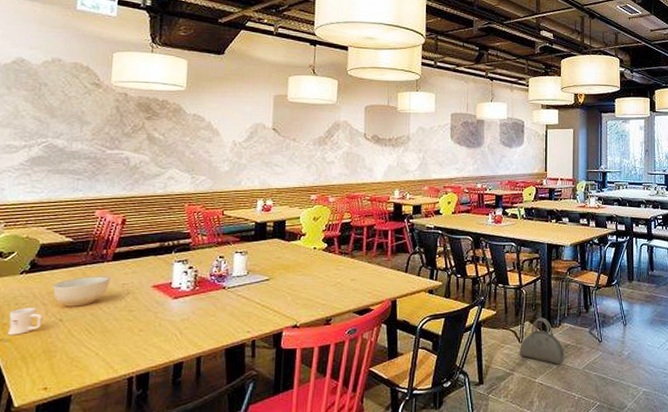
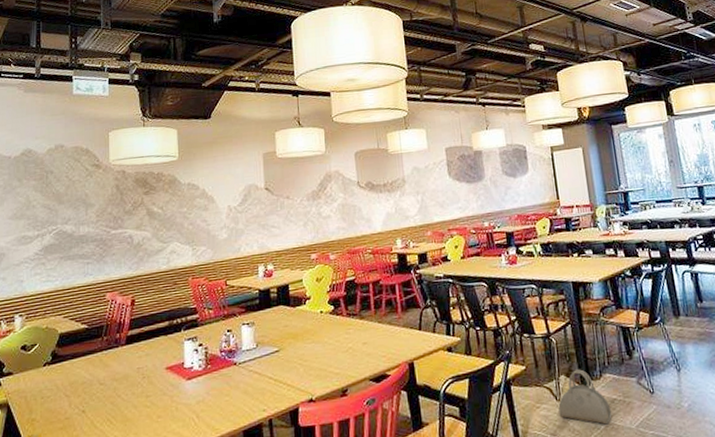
mug: present [7,308,43,336] -> none [36,400,67,431]
bowl: present [52,276,111,307] -> none [74,361,126,397]

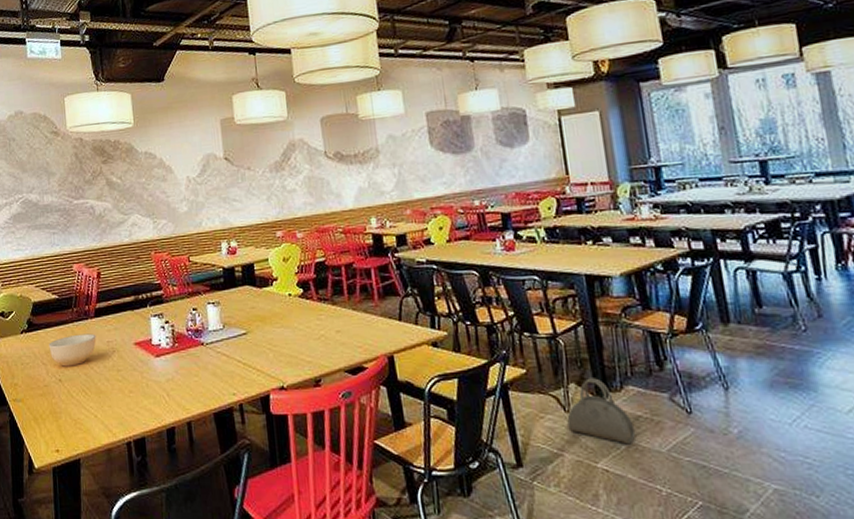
bowl: none [74,361,126,397] -> present [49,333,96,367]

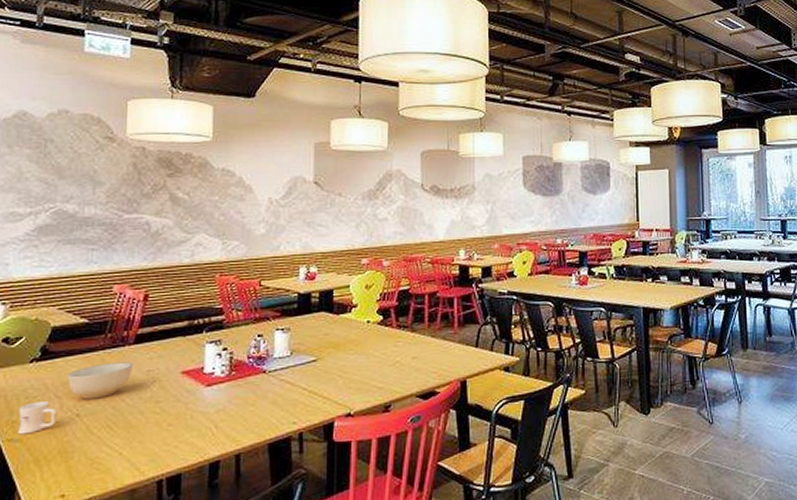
mug: none [18,368,46,396] -> present [17,401,57,435]
handbag: present [567,378,636,445] -> none [615,396,669,453]

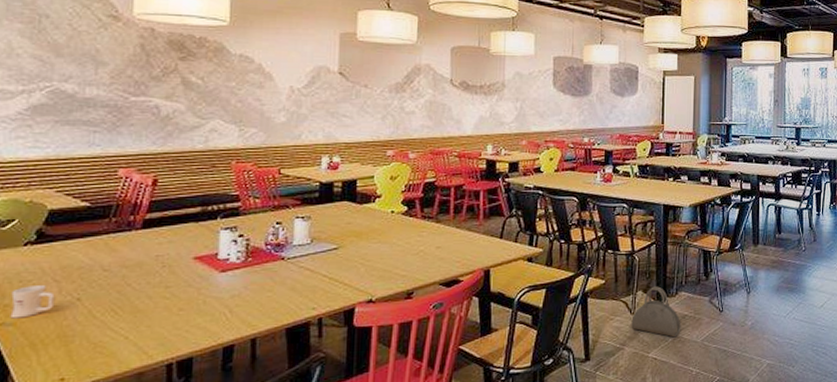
bowl: present [67,362,133,400] -> none [66,246,141,284]
handbag: none [615,396,669,453] -> present [631,286,681,338]

